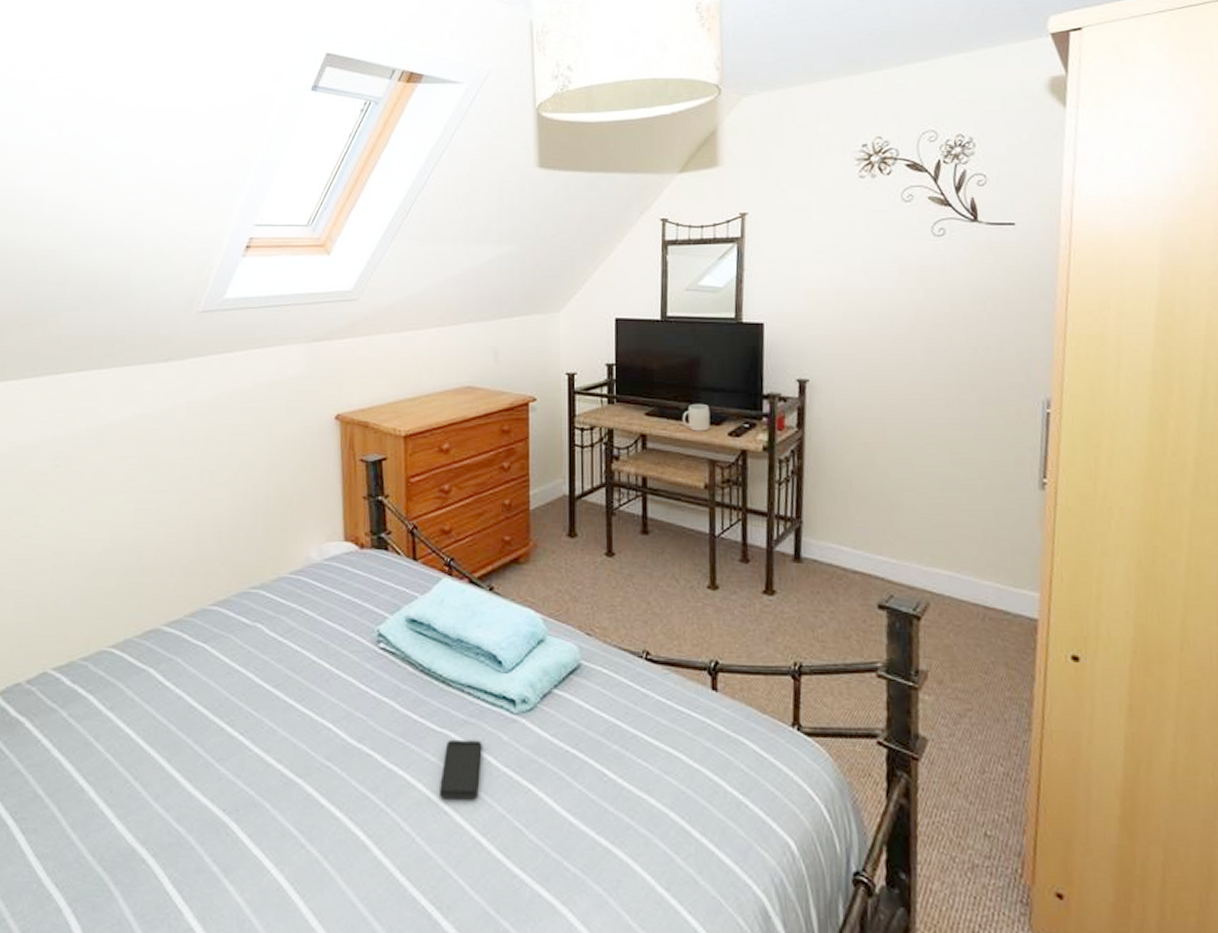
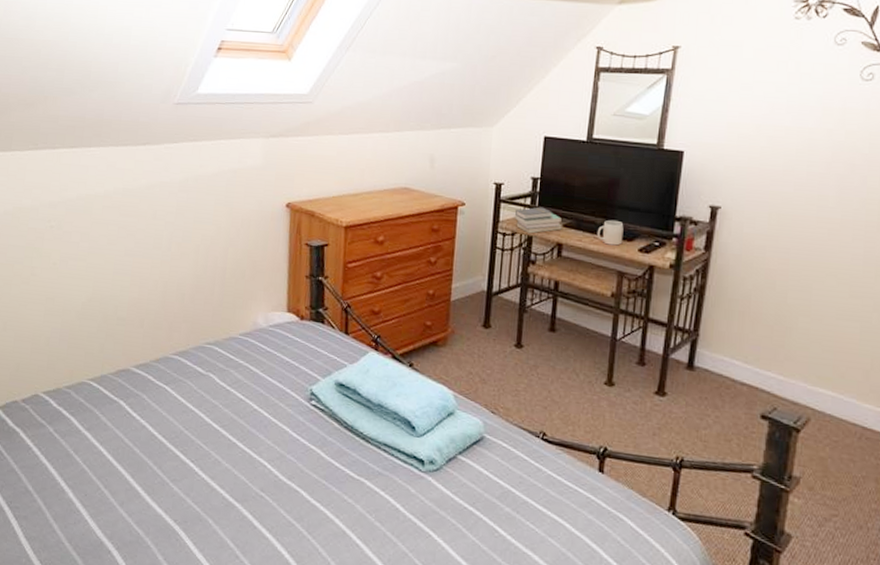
mobile phone: present [440,739,482,800] -> none [353,486,393,538]
books: none [591,395,644,426] -> present [514,207,562,234]

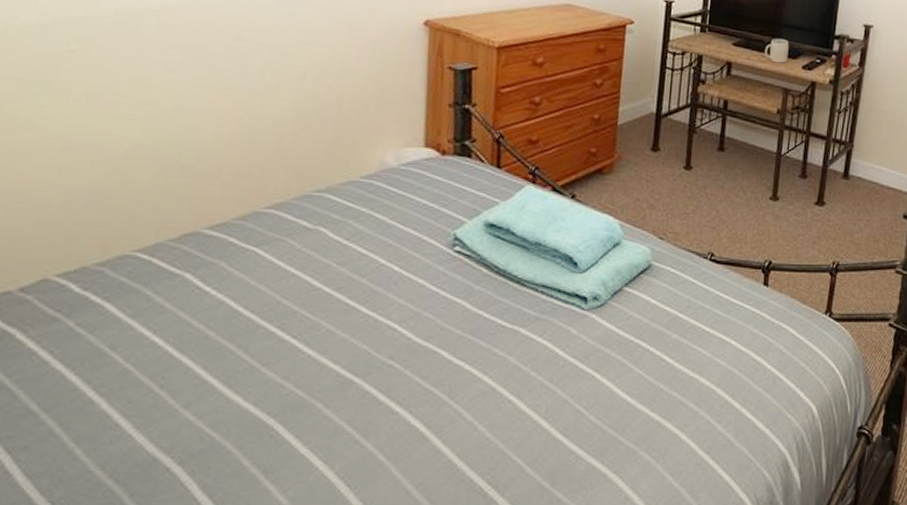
books: present [514,207,562,234] -> none [684,25,732,53]

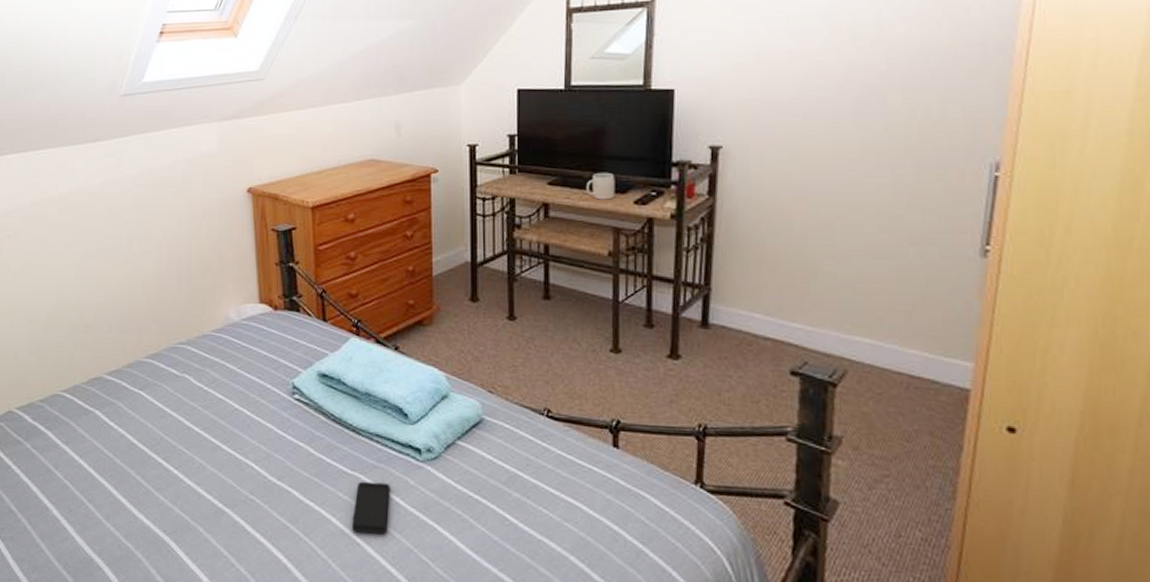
mobile phone: none [505,334,552,389] -> present [352,481,390,535]

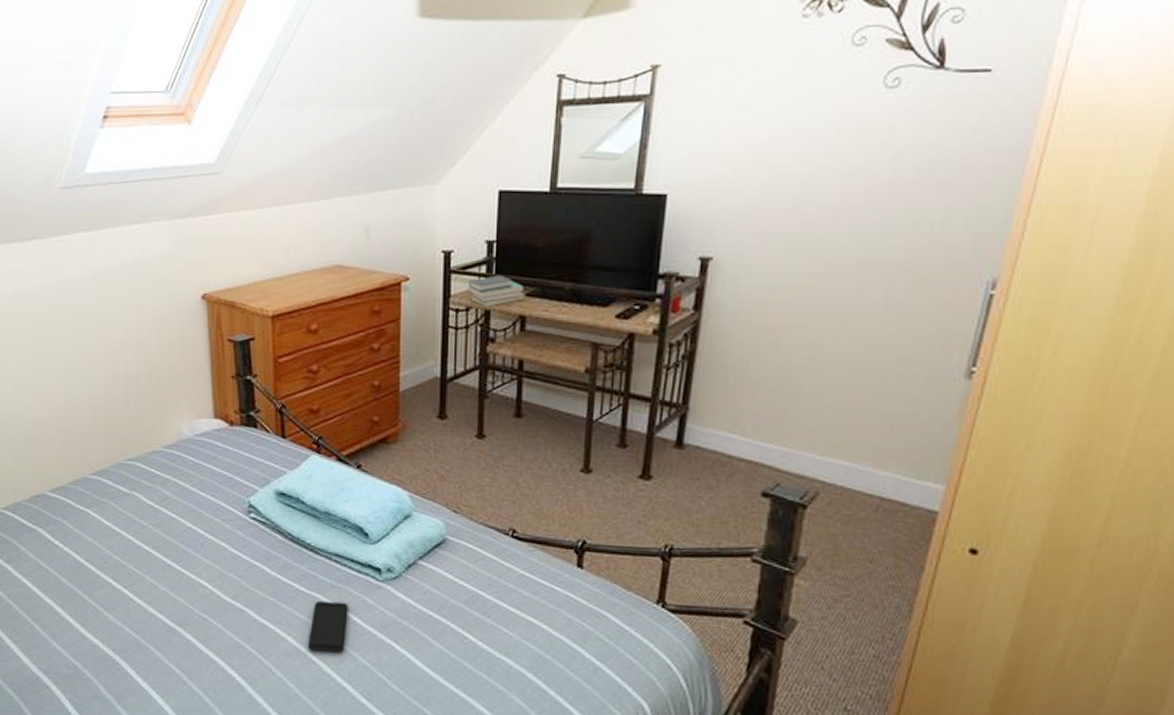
books: none [493,166,547,196] -> present [467,275,525,307]
mug: present [585,172,615,200] -> none [565,283,597,313]

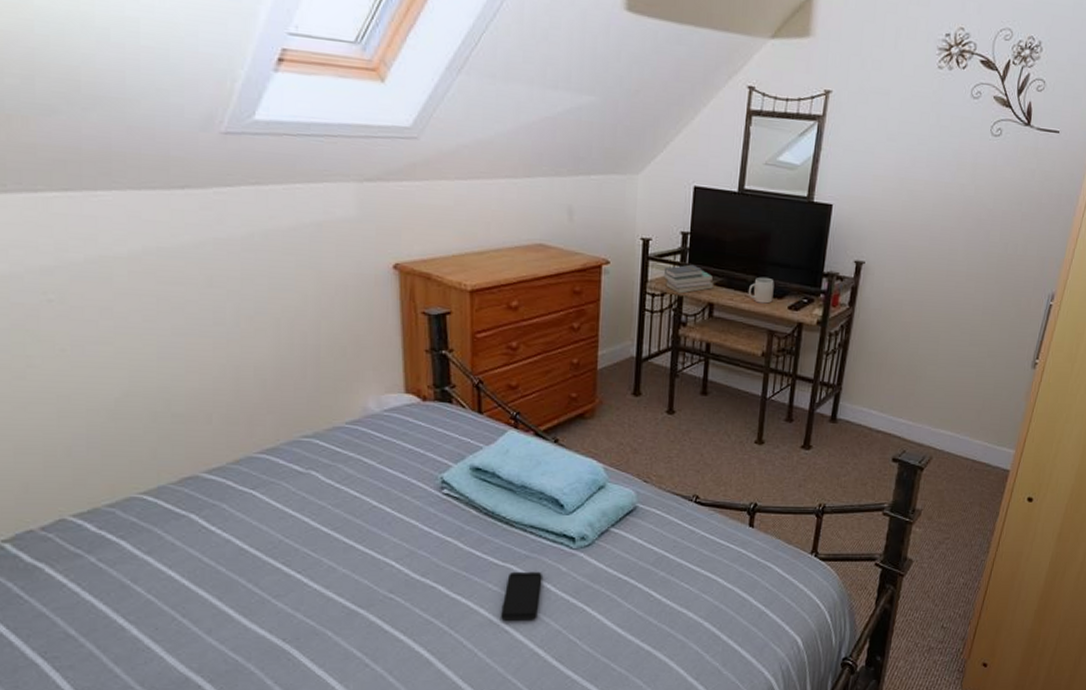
mug: none [565,283,597,313] -> present [748,277,774,304]

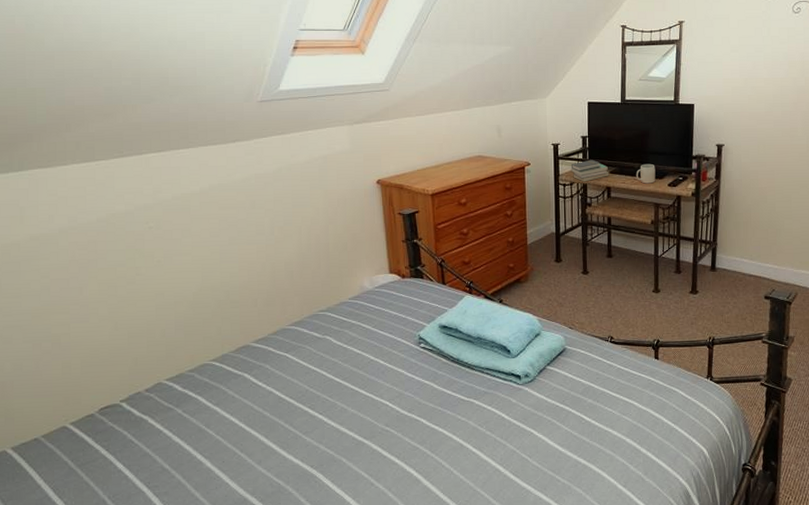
mobile phone: present [501,571,542,621] -> none [469,404,498,444]

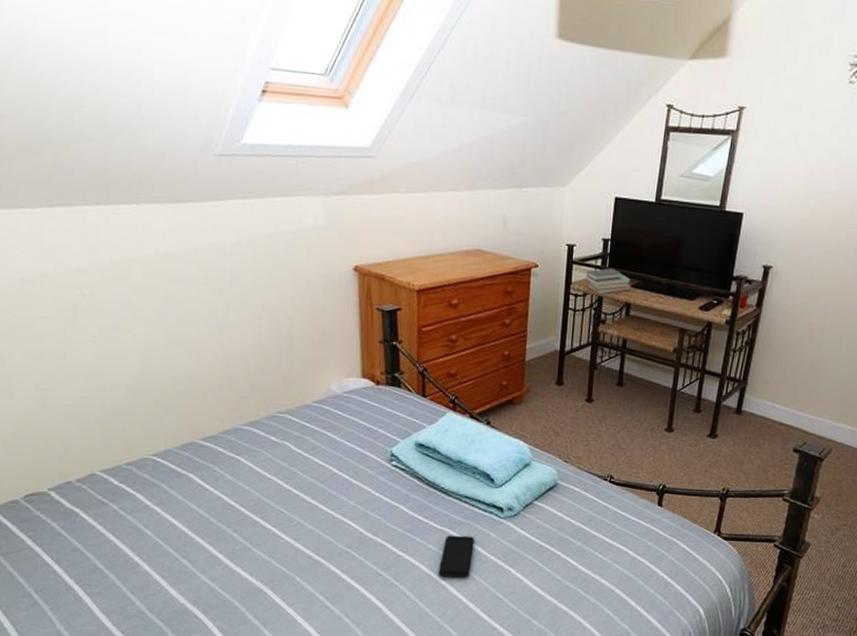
mobile phone: none [469,404,498,444] -> present [439,535,474,578]
mug: present [636,163,656,184] -> none [662,280,687,304]

